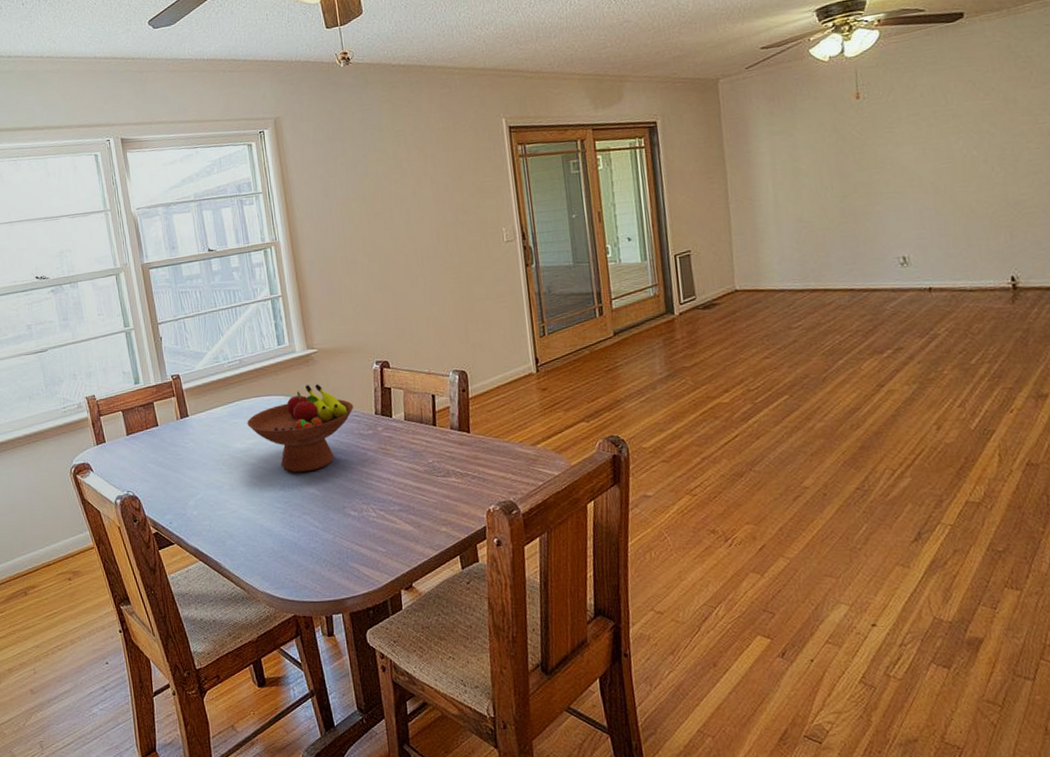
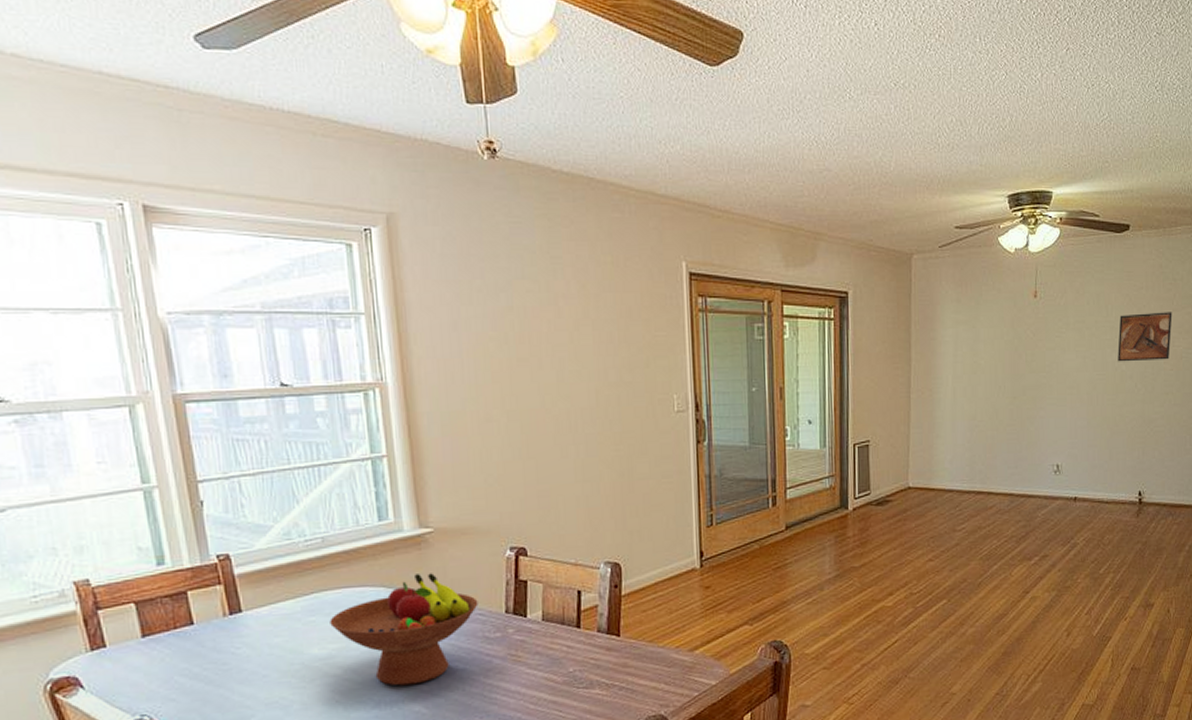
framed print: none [962,89,1033,148] -> present [1118,312,1172,362]

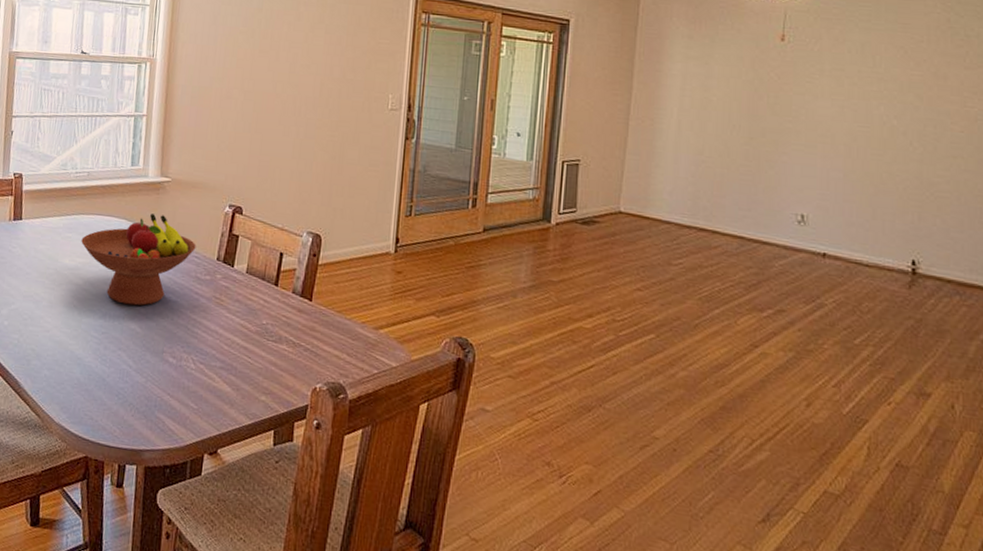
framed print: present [1118,312,1172,362] -> none [887,67,964,121]

